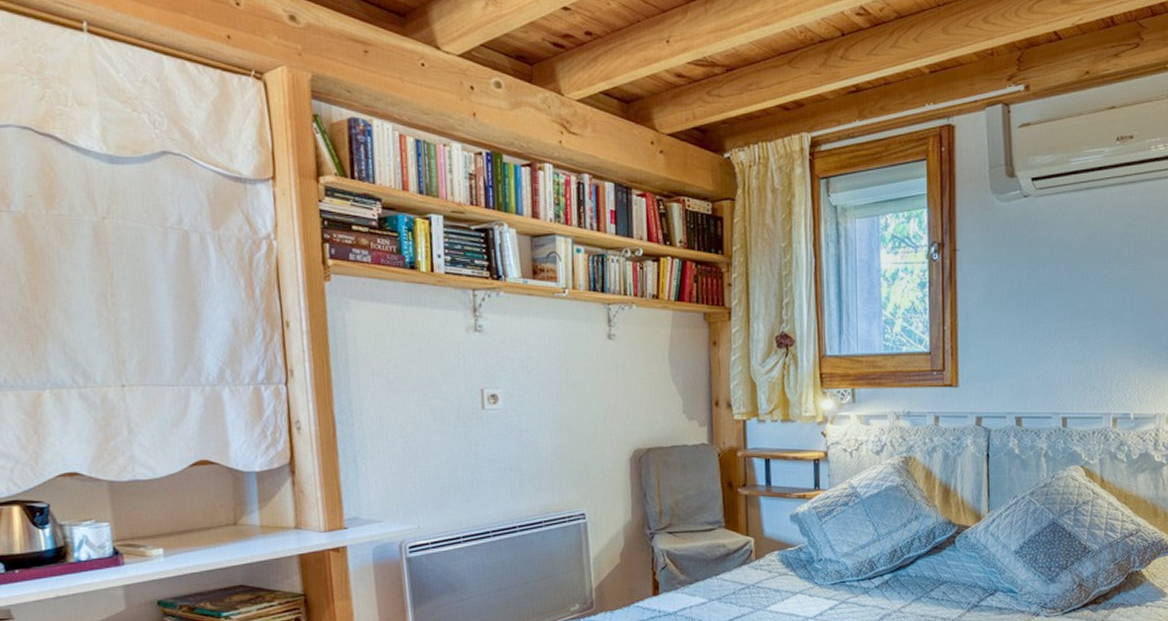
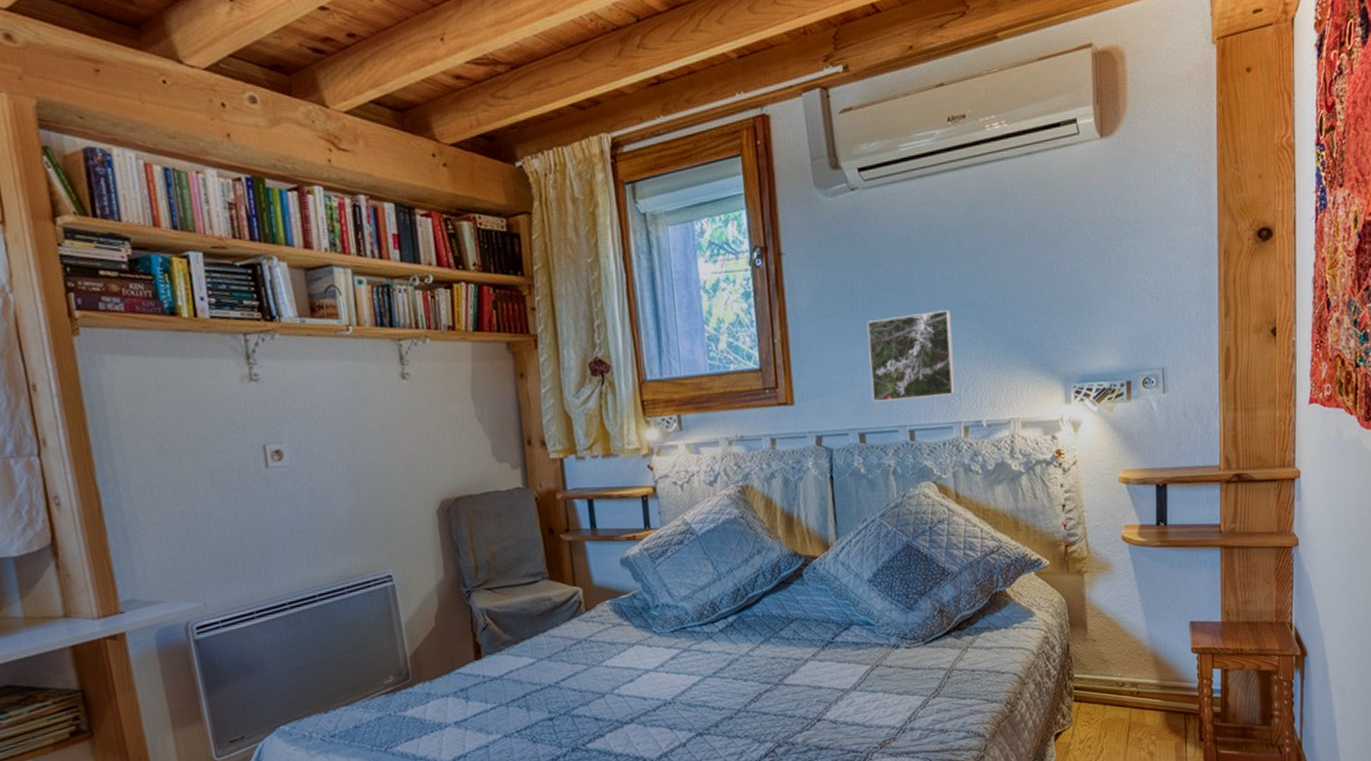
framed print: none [1030,311,1108,389] -> present [867,310,956,402]

